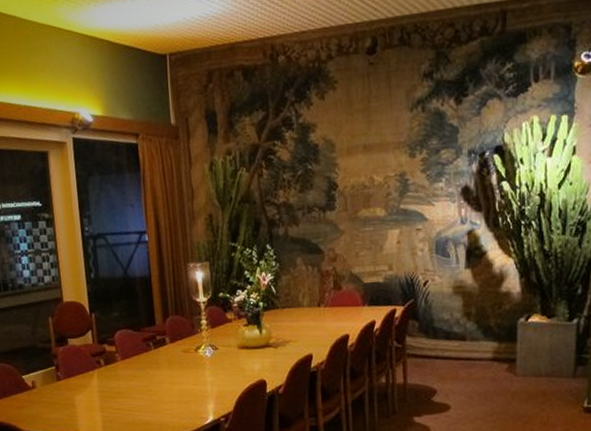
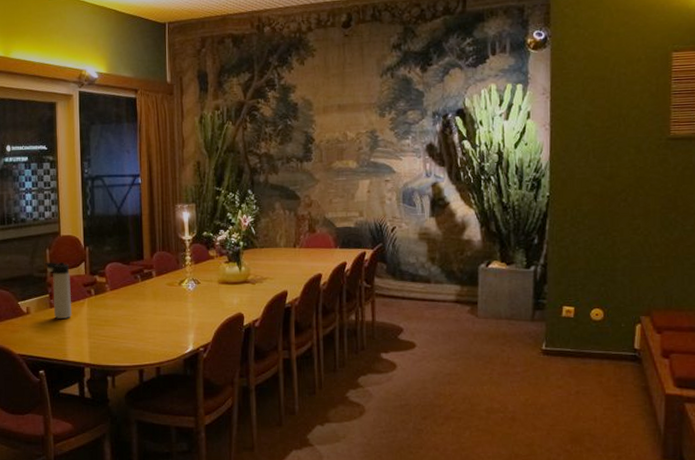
thermos bottle: none [48,331,82,392] -> present [45,262,73,319]

